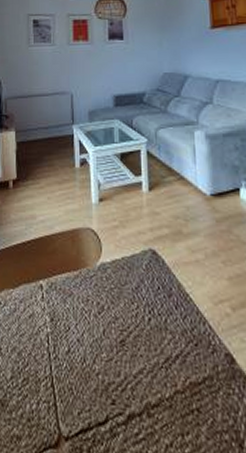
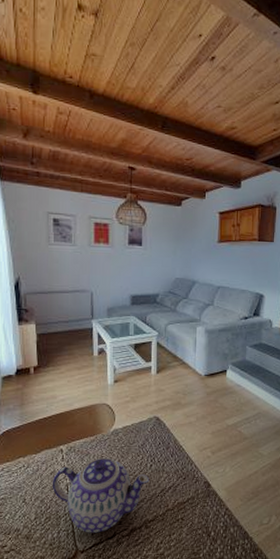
teapot: none [30,300,149,413] -> present [52,457,150,533]

